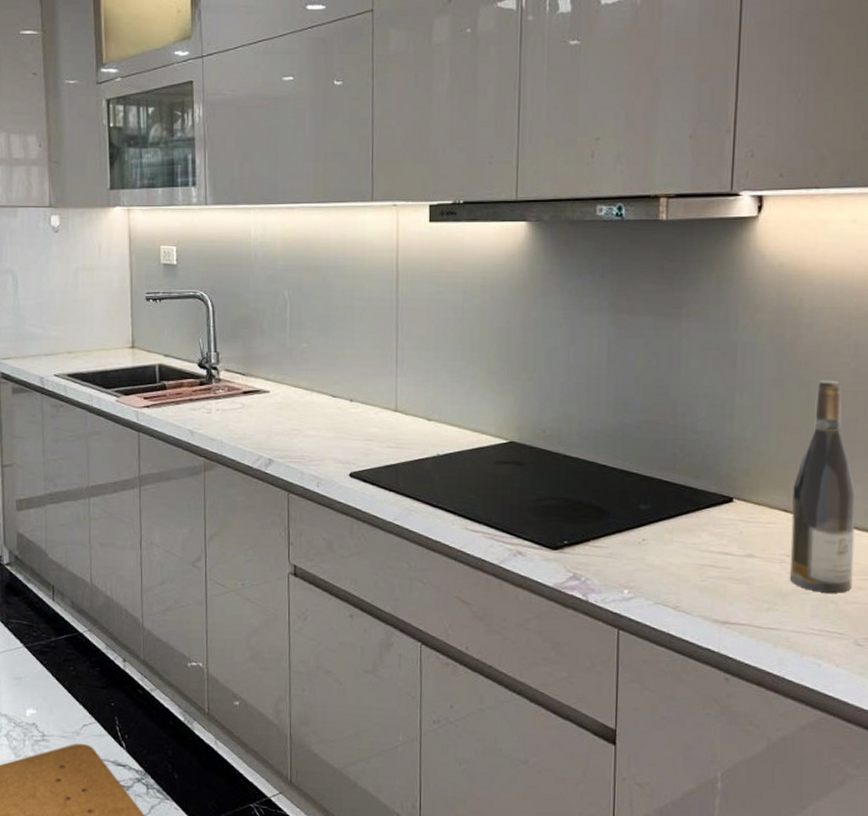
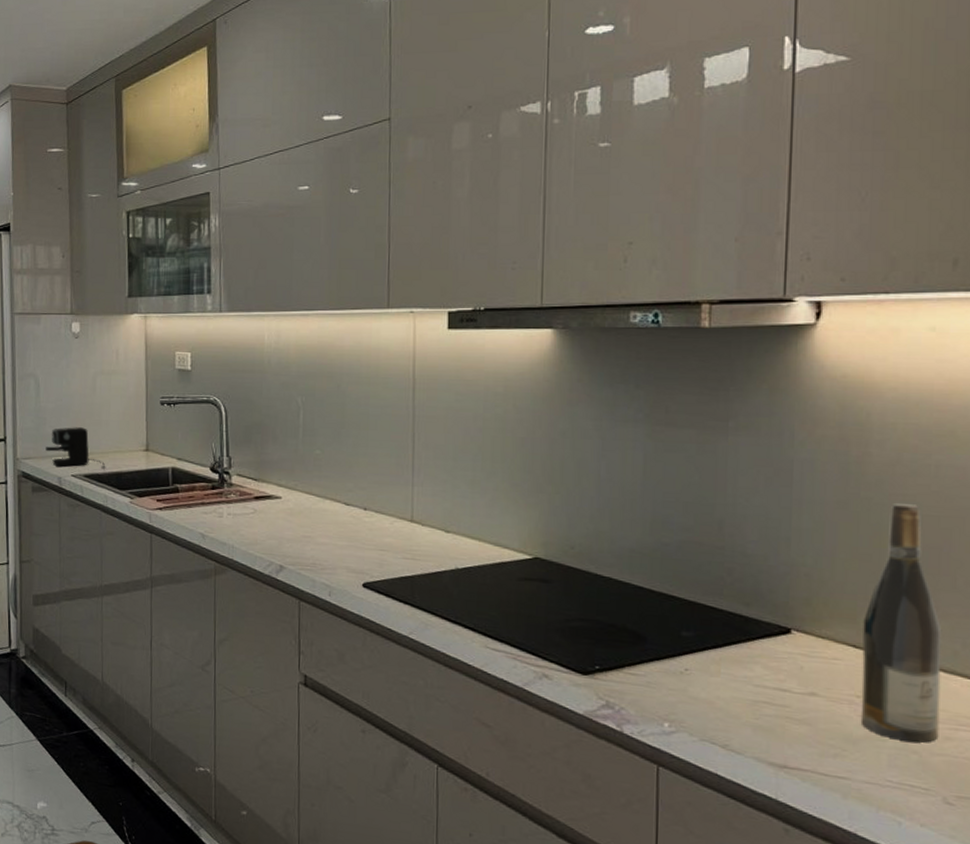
coffee maker: none [26,325,90,367] -> present [45,427,106,469]

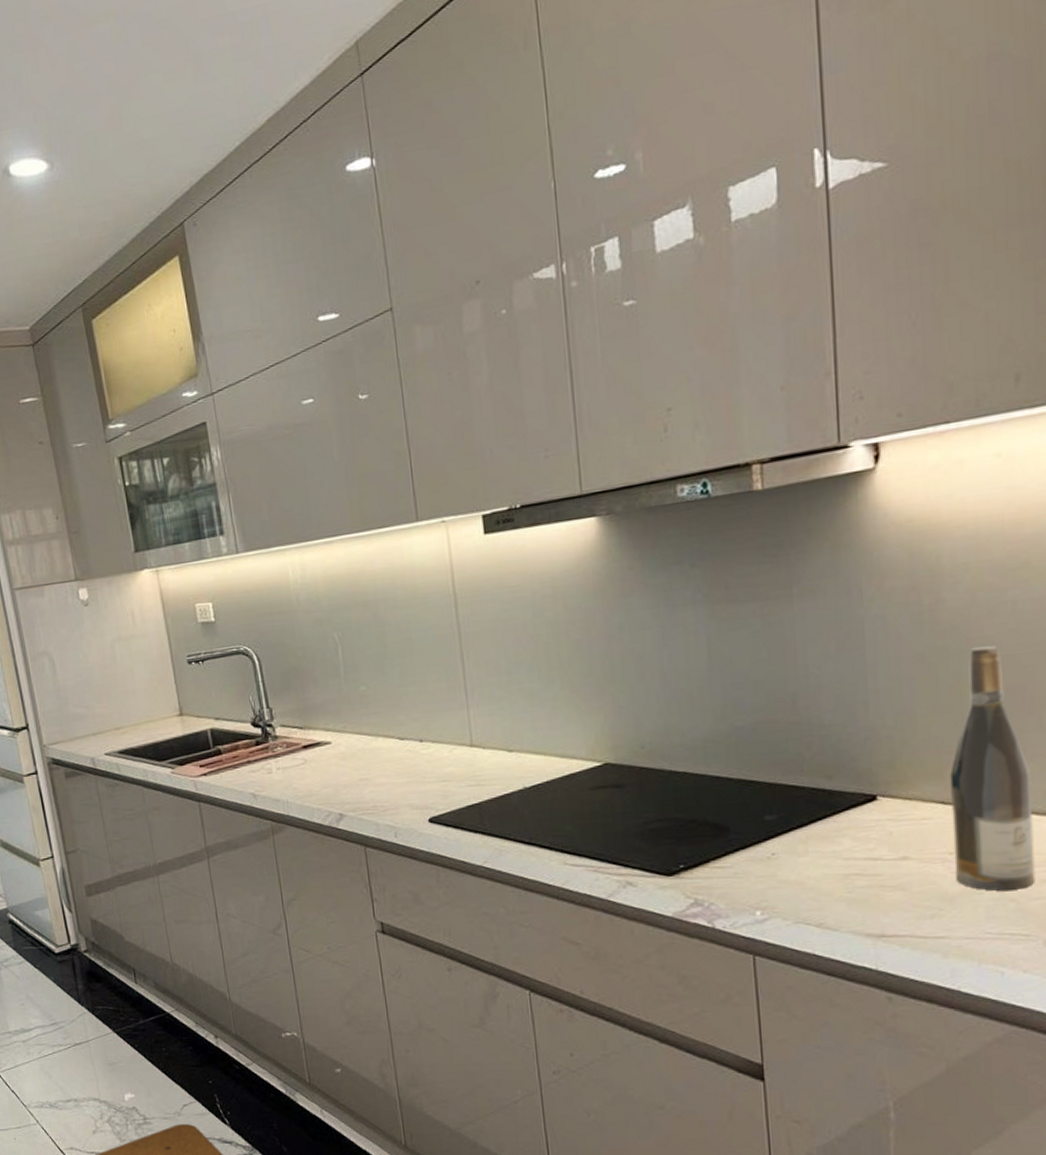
coffee maker: present [45,427,106,469] -> none [72,701,140,748]

